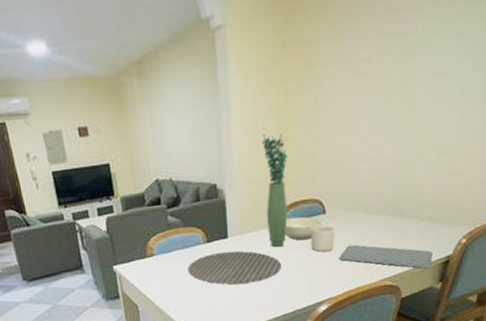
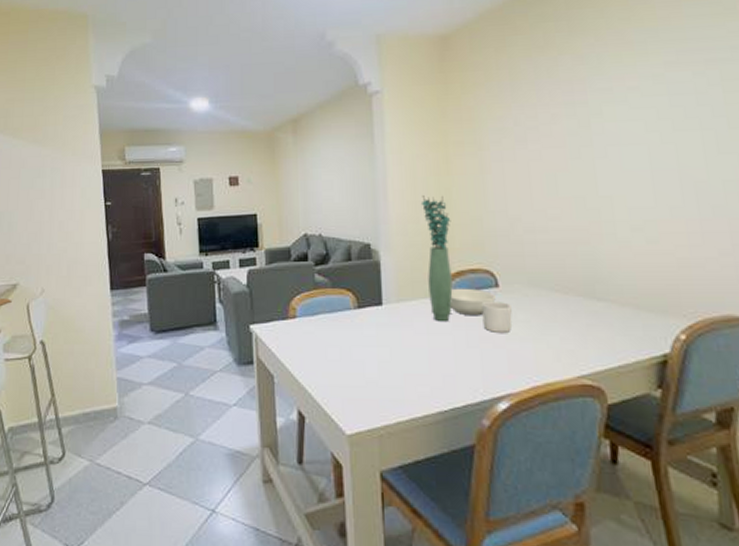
place mat: present [188,250,281,285] -> none [334,321,447,364]
placemat: present [339,244,433,269] -> none [519,328,644,369]

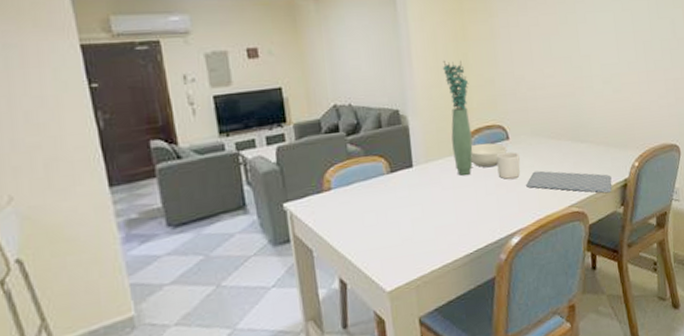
placemat: none [519,328,644,369] -> present [526,170,612,194]

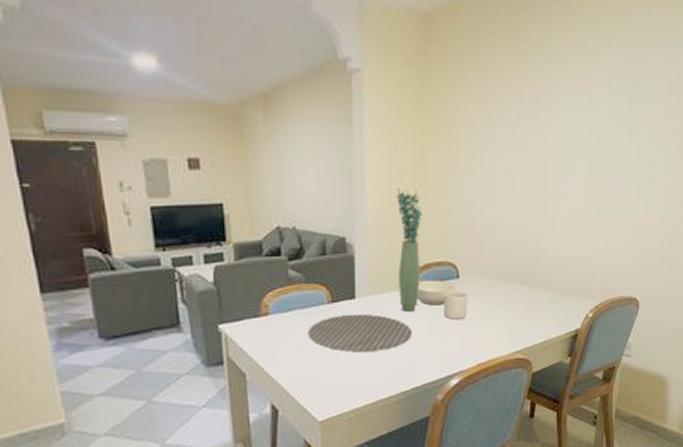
place mat: none [370,181,470,220] -> present [308,313,412,353]
placemat: present [526,170,612,194] -> none [472,313,562,343]

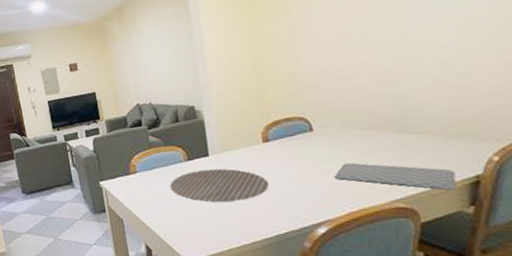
vase: present [395,189,423,311] -> none [236,57,272,165]
bowl: present [417,280,456,306] -> none [269,134,311,158]
mug: present [444,290,468,319] -> none [298,142,328,170]
placemat: none [472,313,562,343] -> present [334,162,456,190]

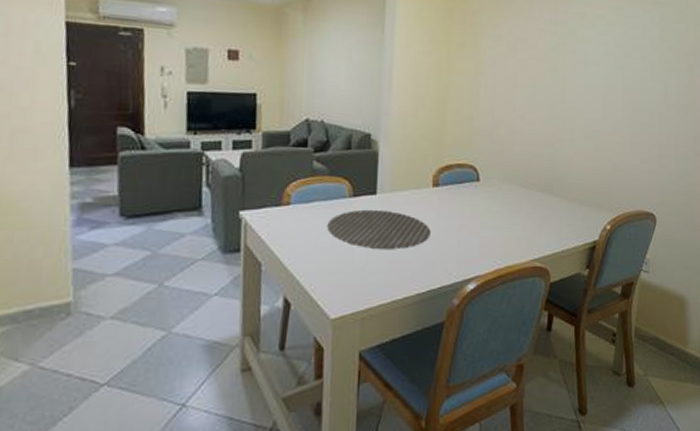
placemat: present [334,162,456,190] -> none [490,218,580,253]

